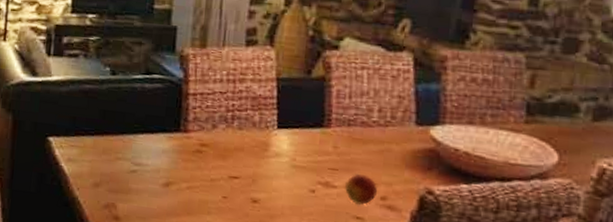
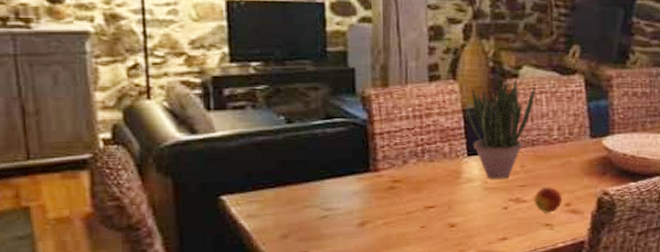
potted plant: none [280,48,357,159] -> present [466,78,535,179]

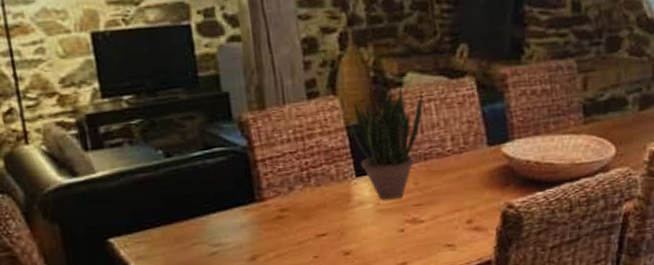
fruit: present [534,187,561,213] -> none [432,204,462,233]

